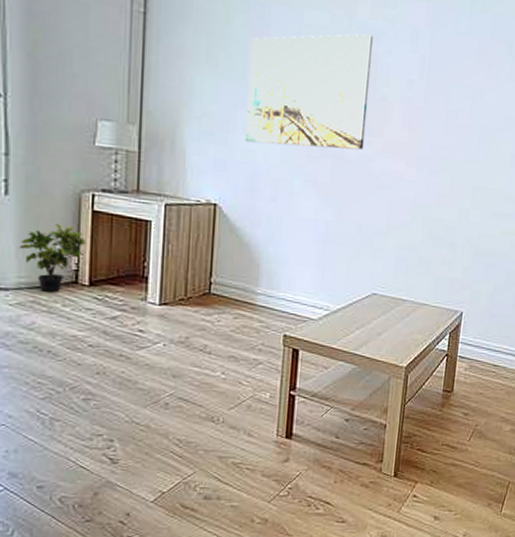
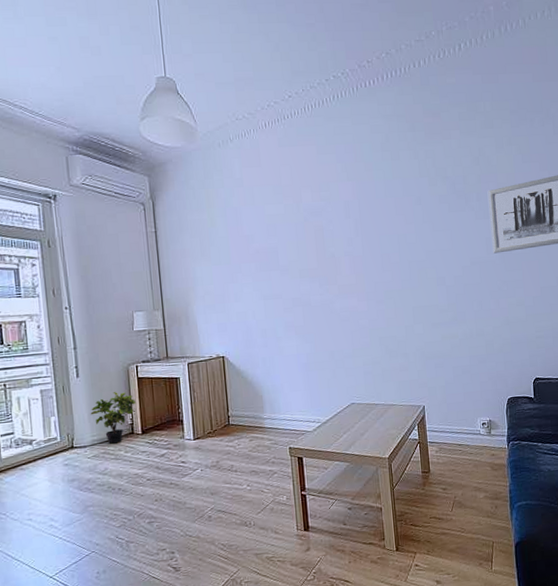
wall art: present [245,33,373,151] -> none [231,213,324,307]

